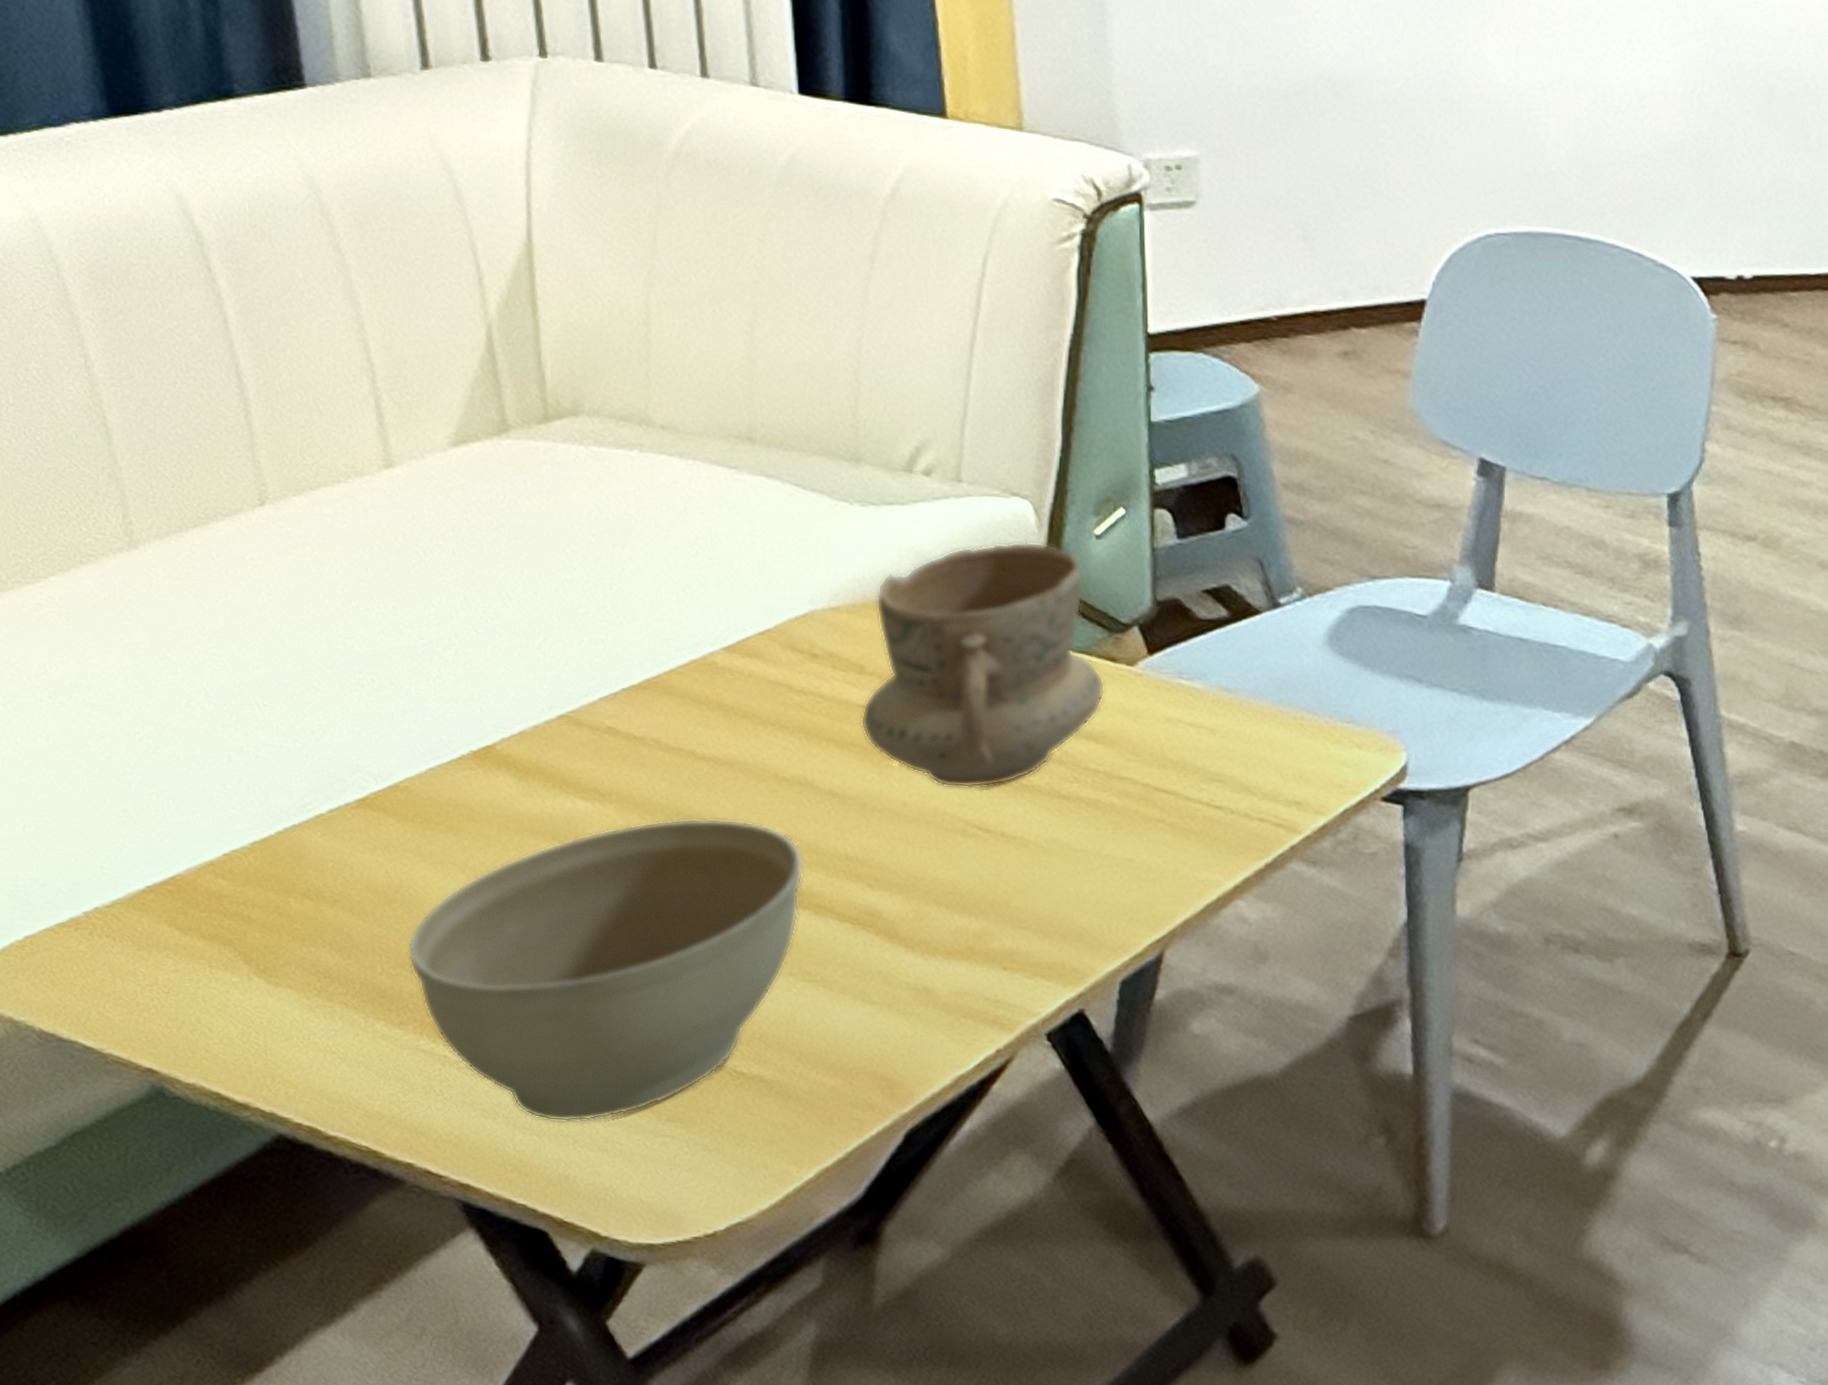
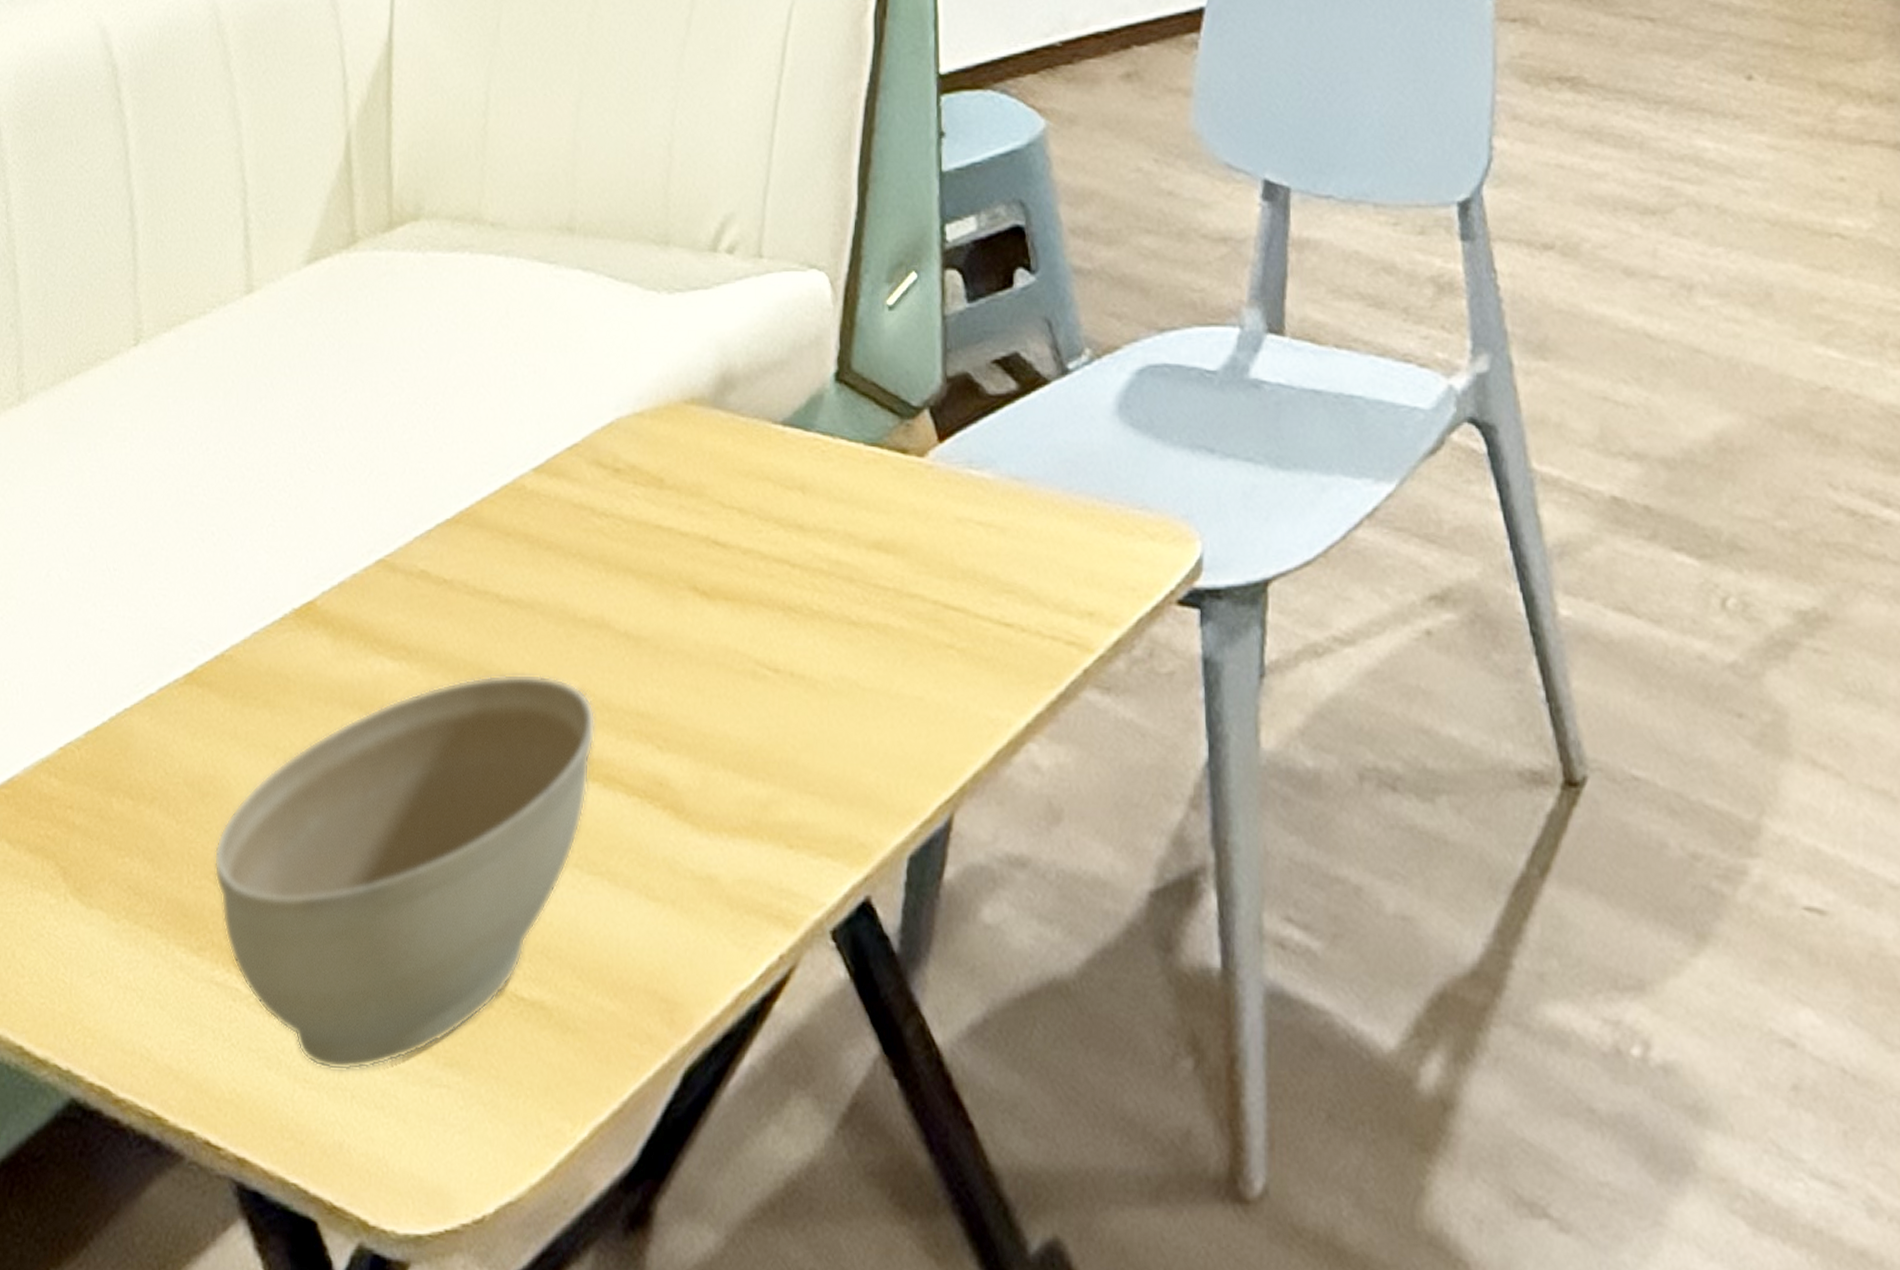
mug: present [860,541,1106,789] -> none [657,319,896,619]

